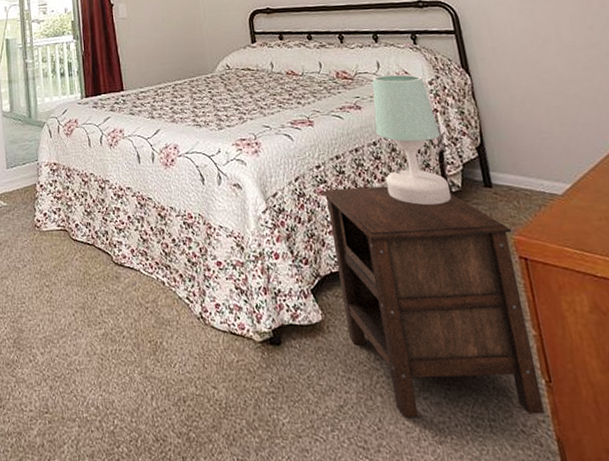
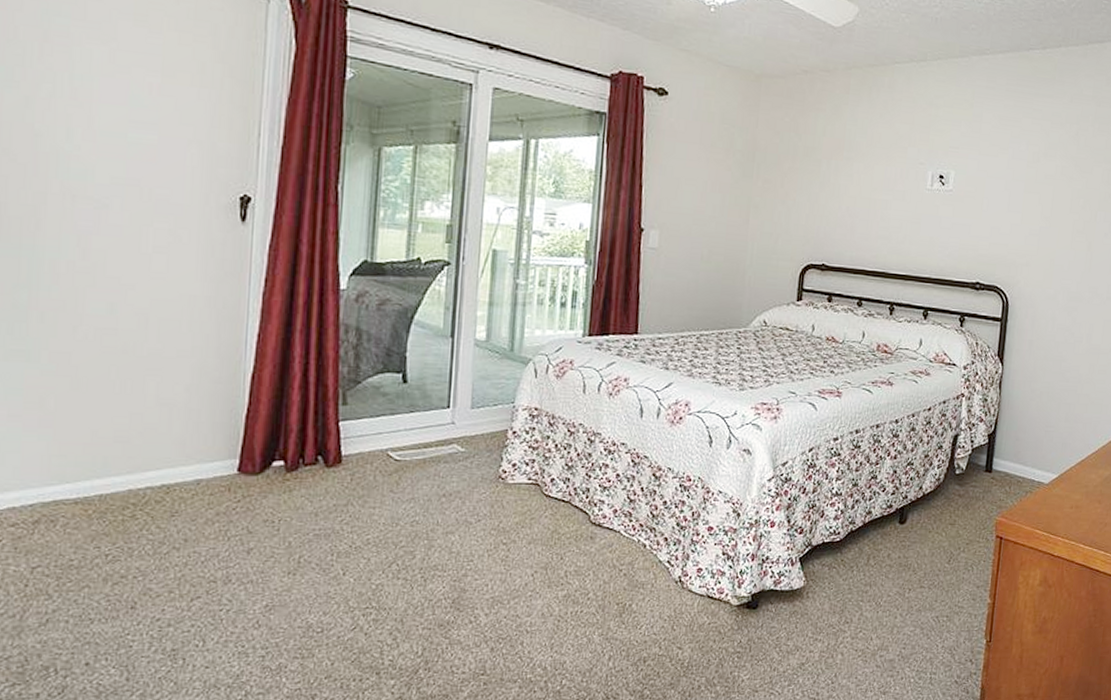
nightstand: present [322,186,545,417] -> none [825,462,997,672]
table lamp: present [372,74,452,206] -> none [897,353,961,485]

